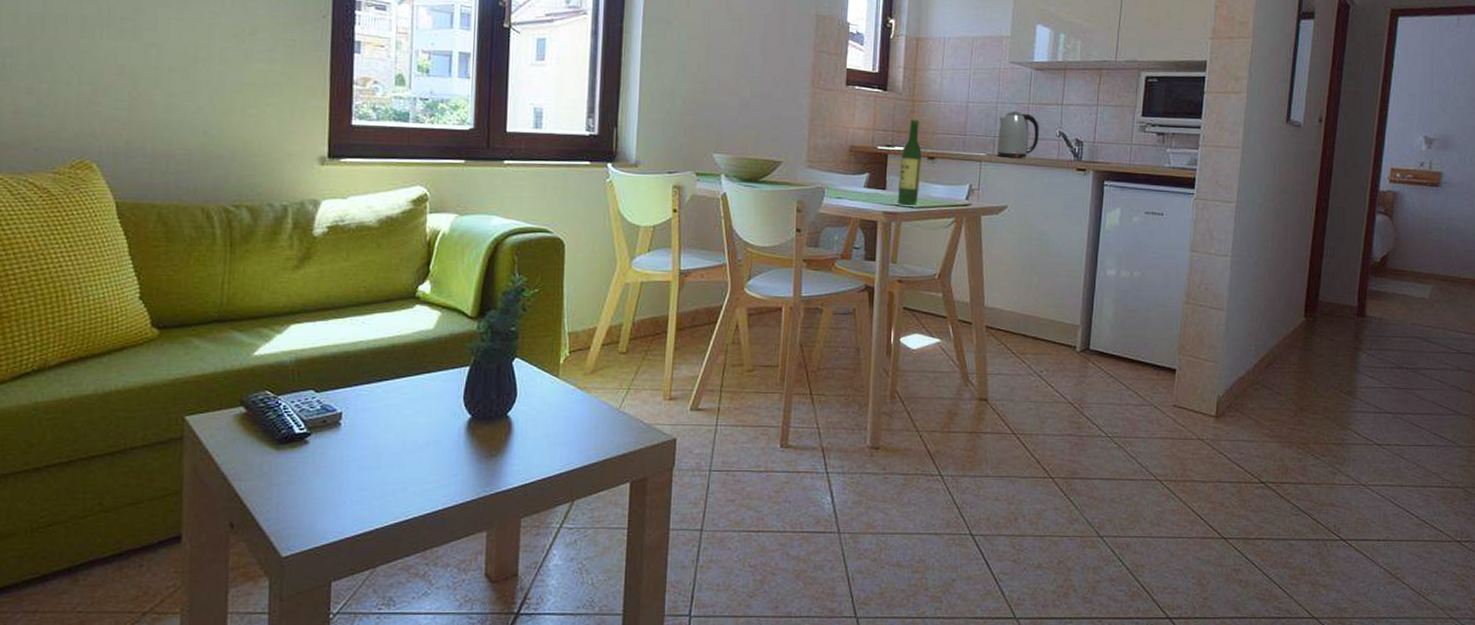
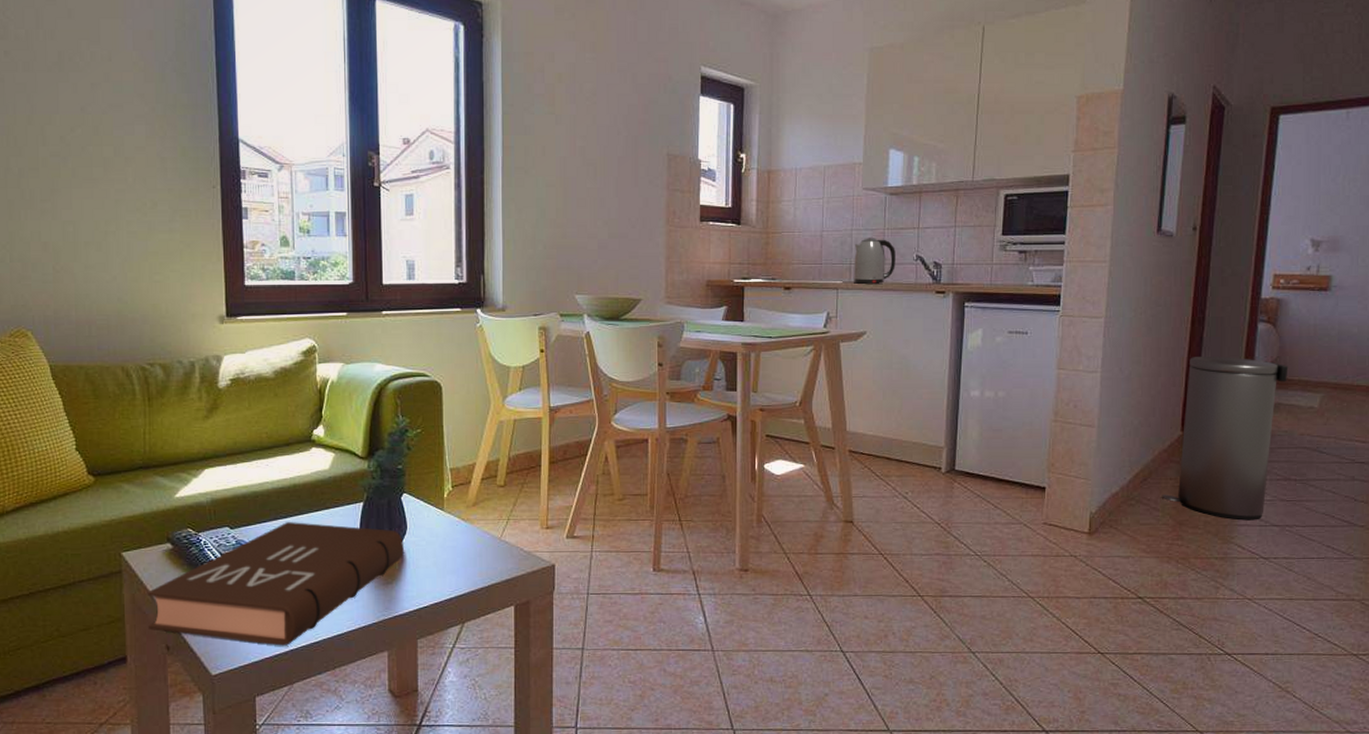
book: none [211,386,512,524] -> present [147,522,404,646]
wine bottle: present [897,119,922,205] -> none [755,251,778,335]
pedal bin: none [1284,244,1403,407] -> present [1161,356,1289,521]

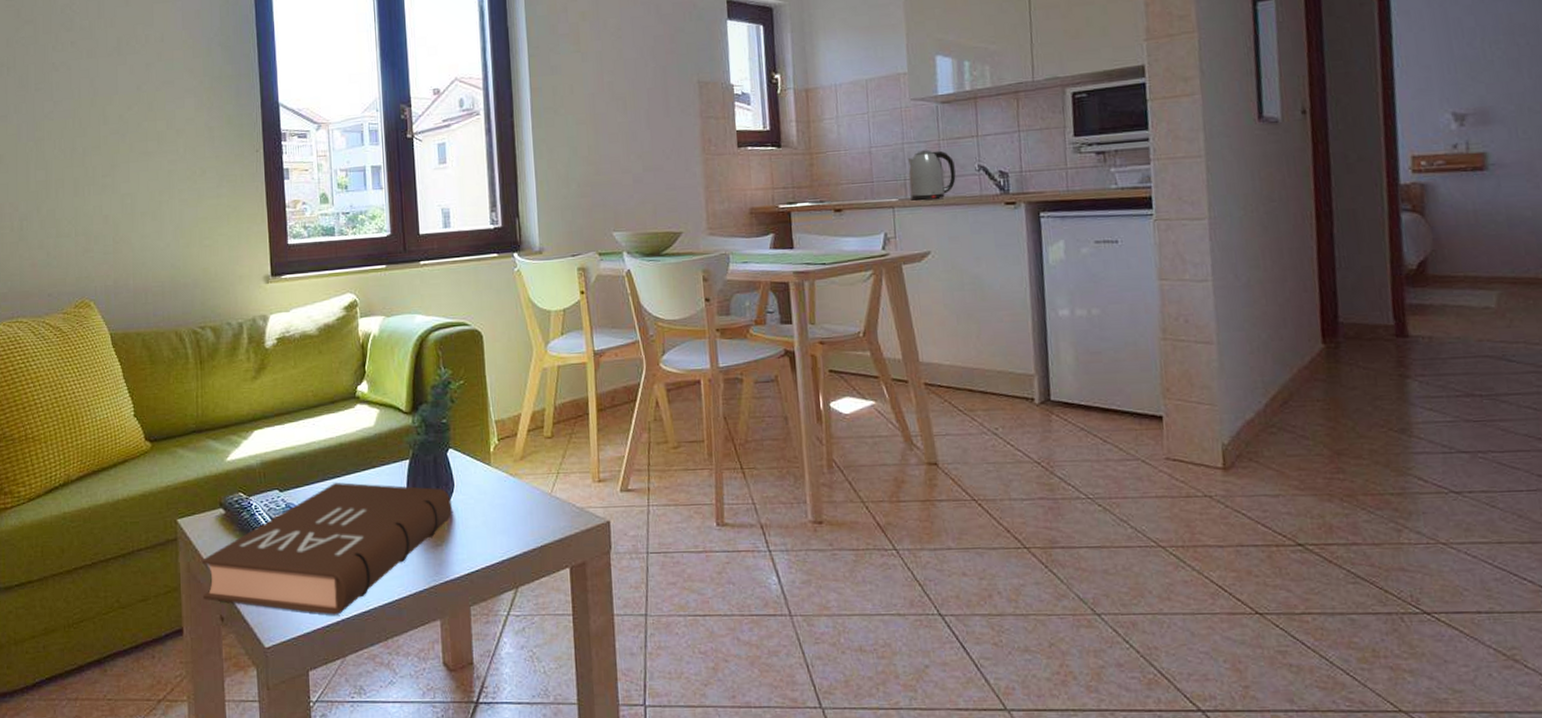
pedal bin: present [1161,356,1289,521] -> none [1308,254,1450,447]

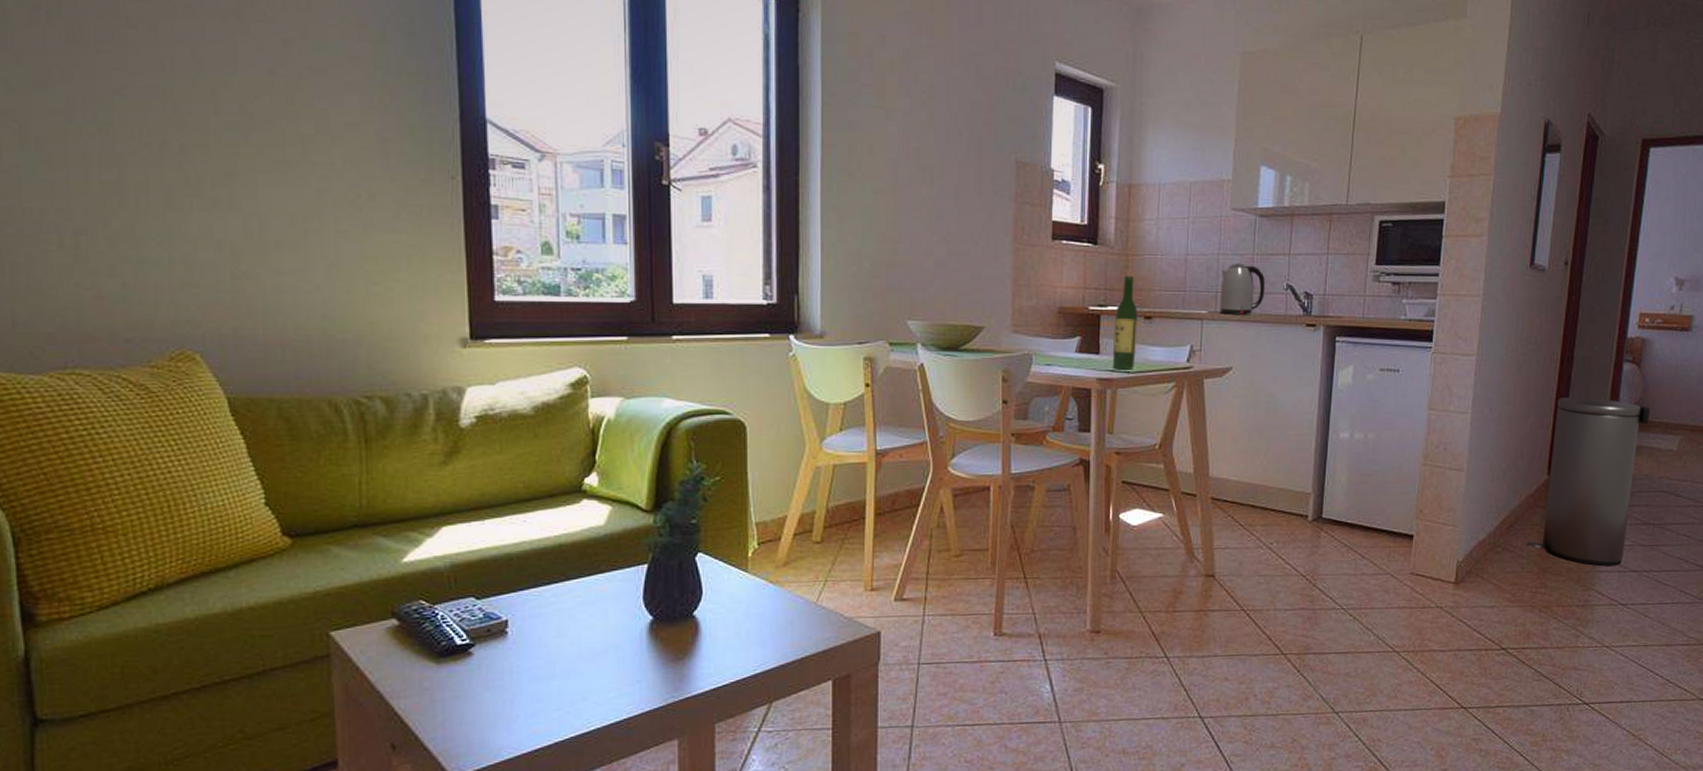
book: present [201,482,452,615] -> none [364,589,698,739]
wine bottle: none [805,172,830,262] -> present [1112,275,1138,370]
pedal bin: none [1308,254,1450,447] -> present [1526,396,1651,567]

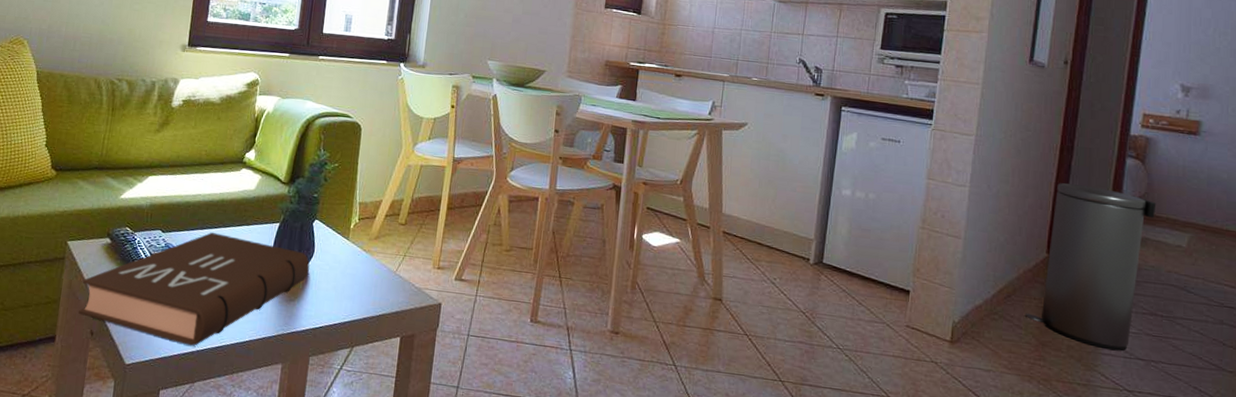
book: none [364,589,698,739] -> present [79,232,310,346]
wine bottle: present [1112,275,1138,370] -> none [645,40,670,117]
kettle: present [1220,263,1265,314] -> none [739,38,780,81]

